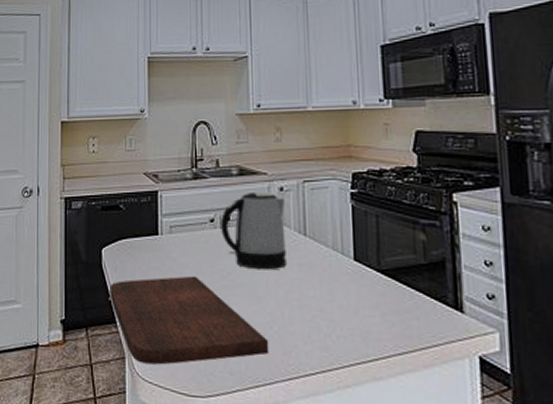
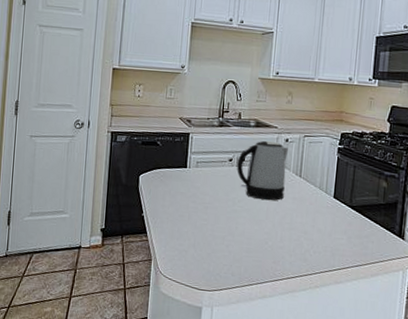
cutting board: present [110,275,269,365] -> none [143,201,264,266]

